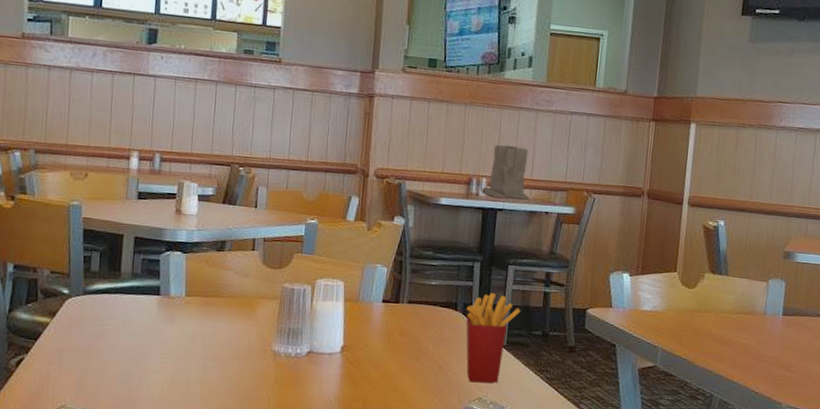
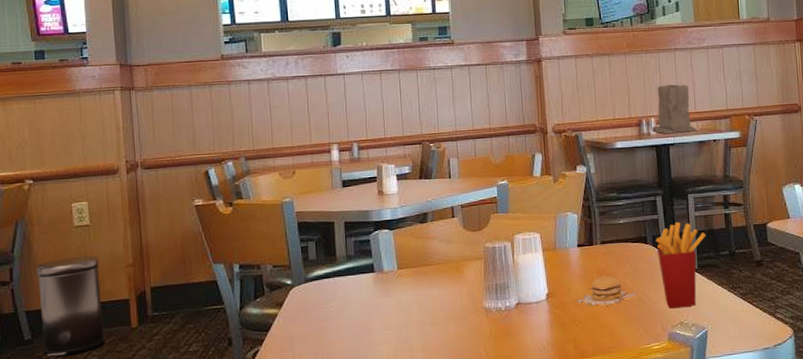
burger: none [370,337,438,370] -> present [575,276,637,307]

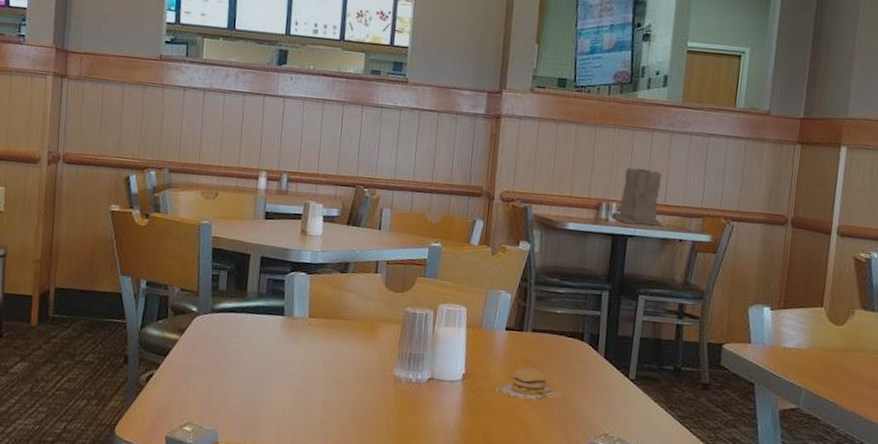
french fries: present [656,222,706,309] -> none [592,323,651,419]

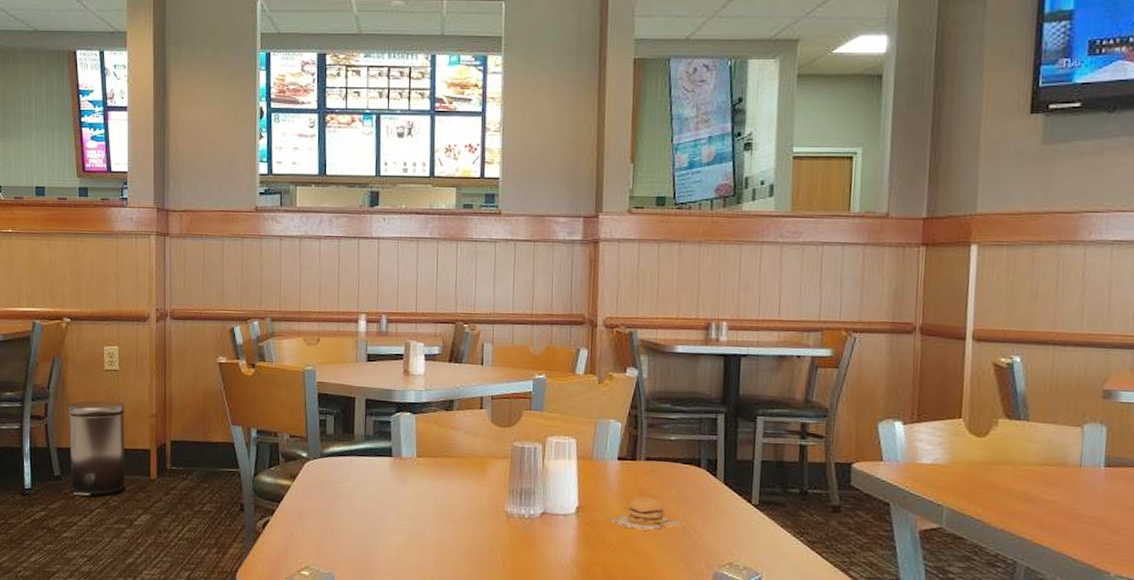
paper bag: present [611,167,663,227] -> none [722,284,778,343]

